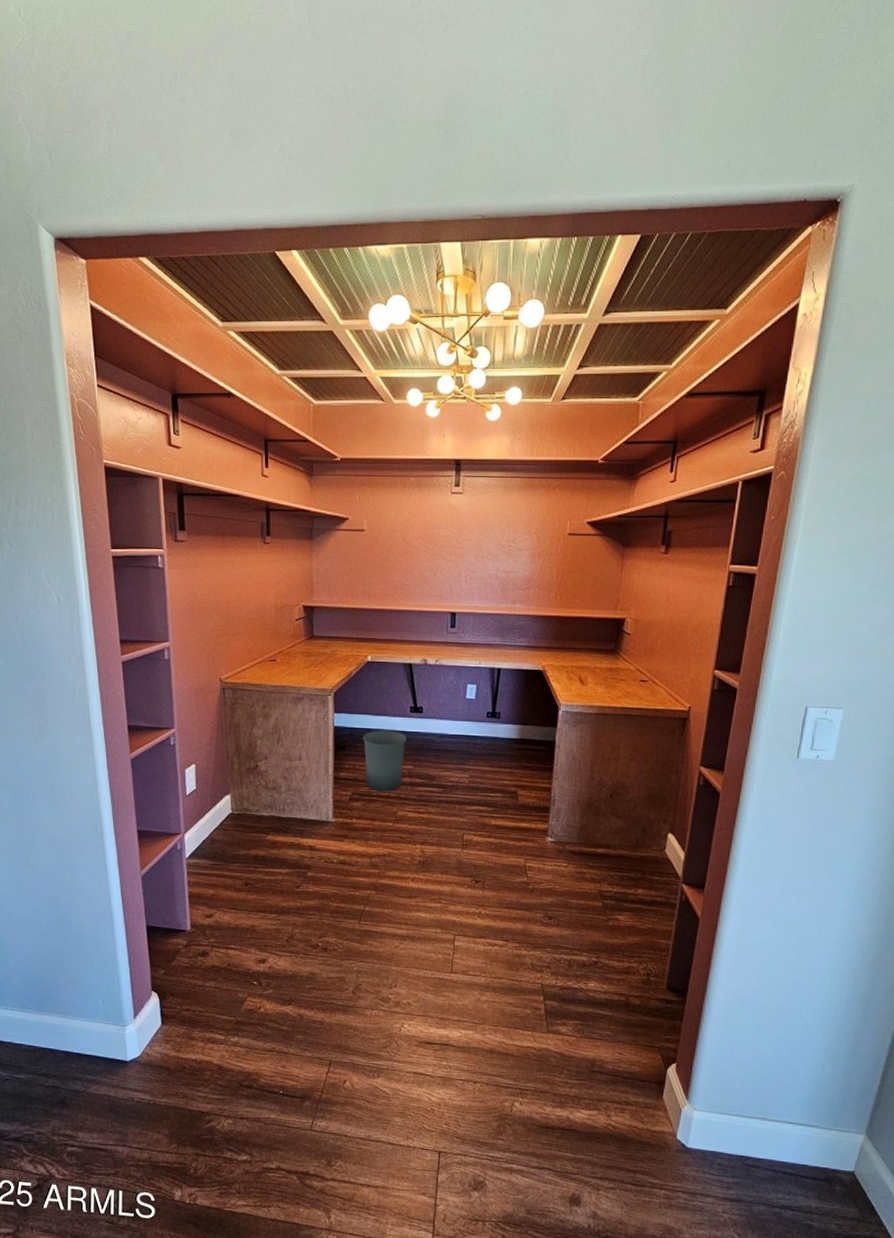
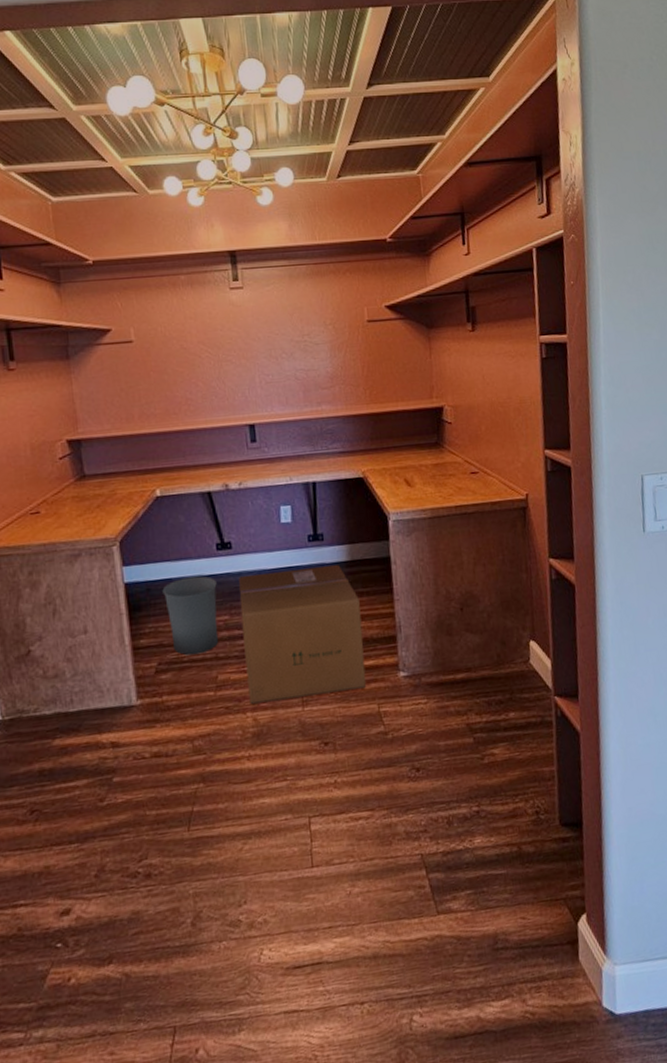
box: none [420,736,523,844] -> present [239,565,366,704]

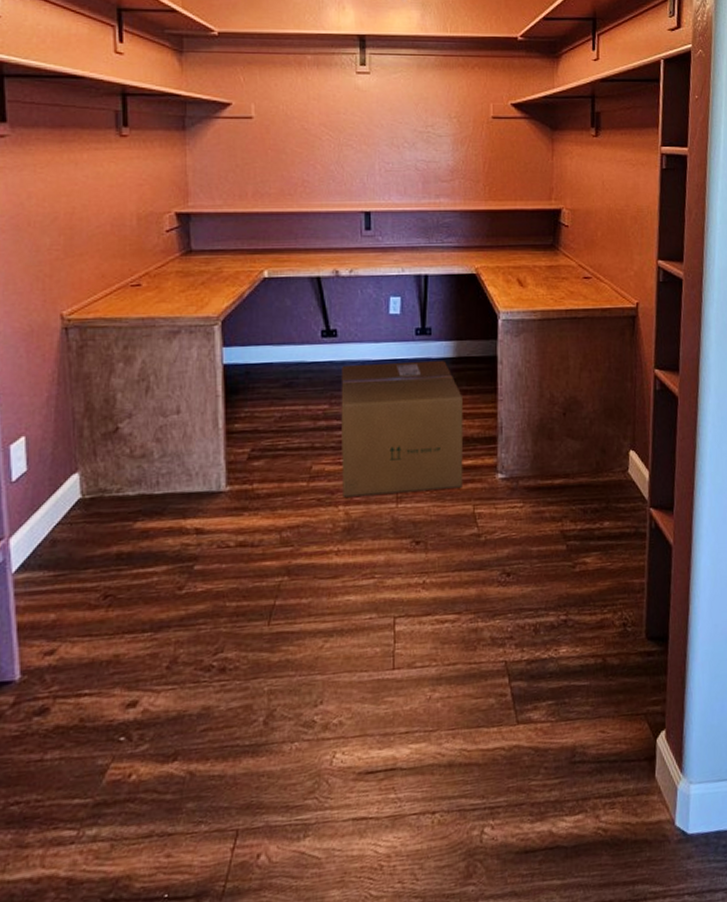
waste bin: present [162,576,219,655] -> none [262,362,319,443]

